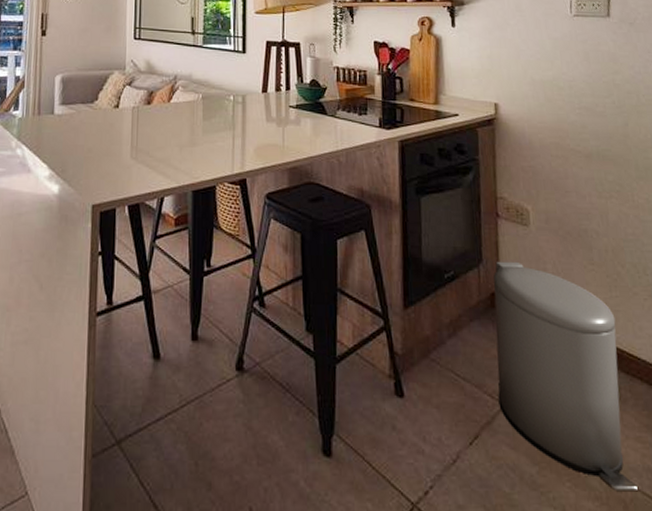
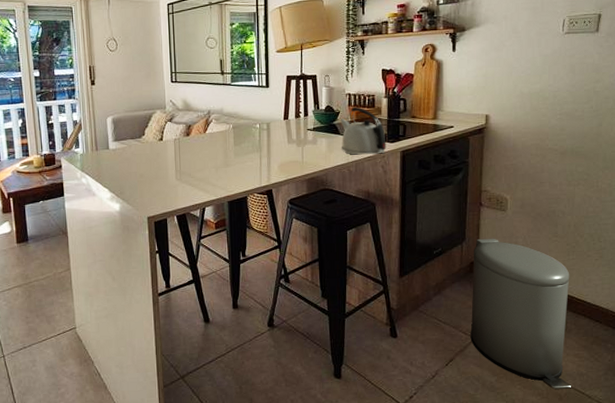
kettle: none [327,83,382,143] -> present [340,107,387,155]

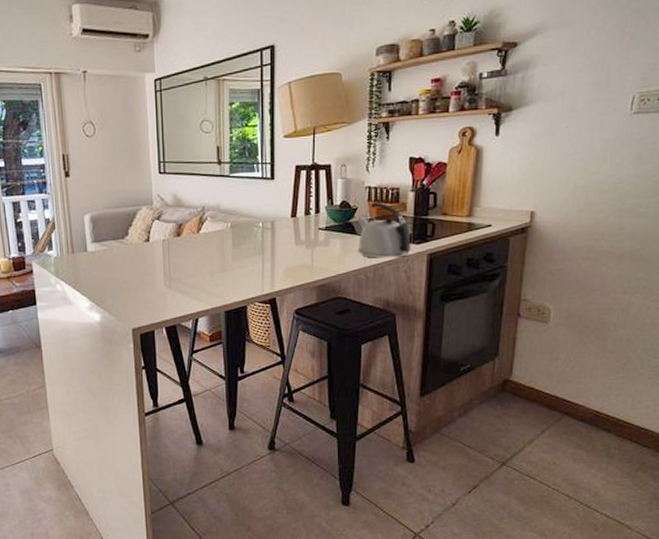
pedal bin: present [470,238,571,389] -> none [498,353,618,519]

